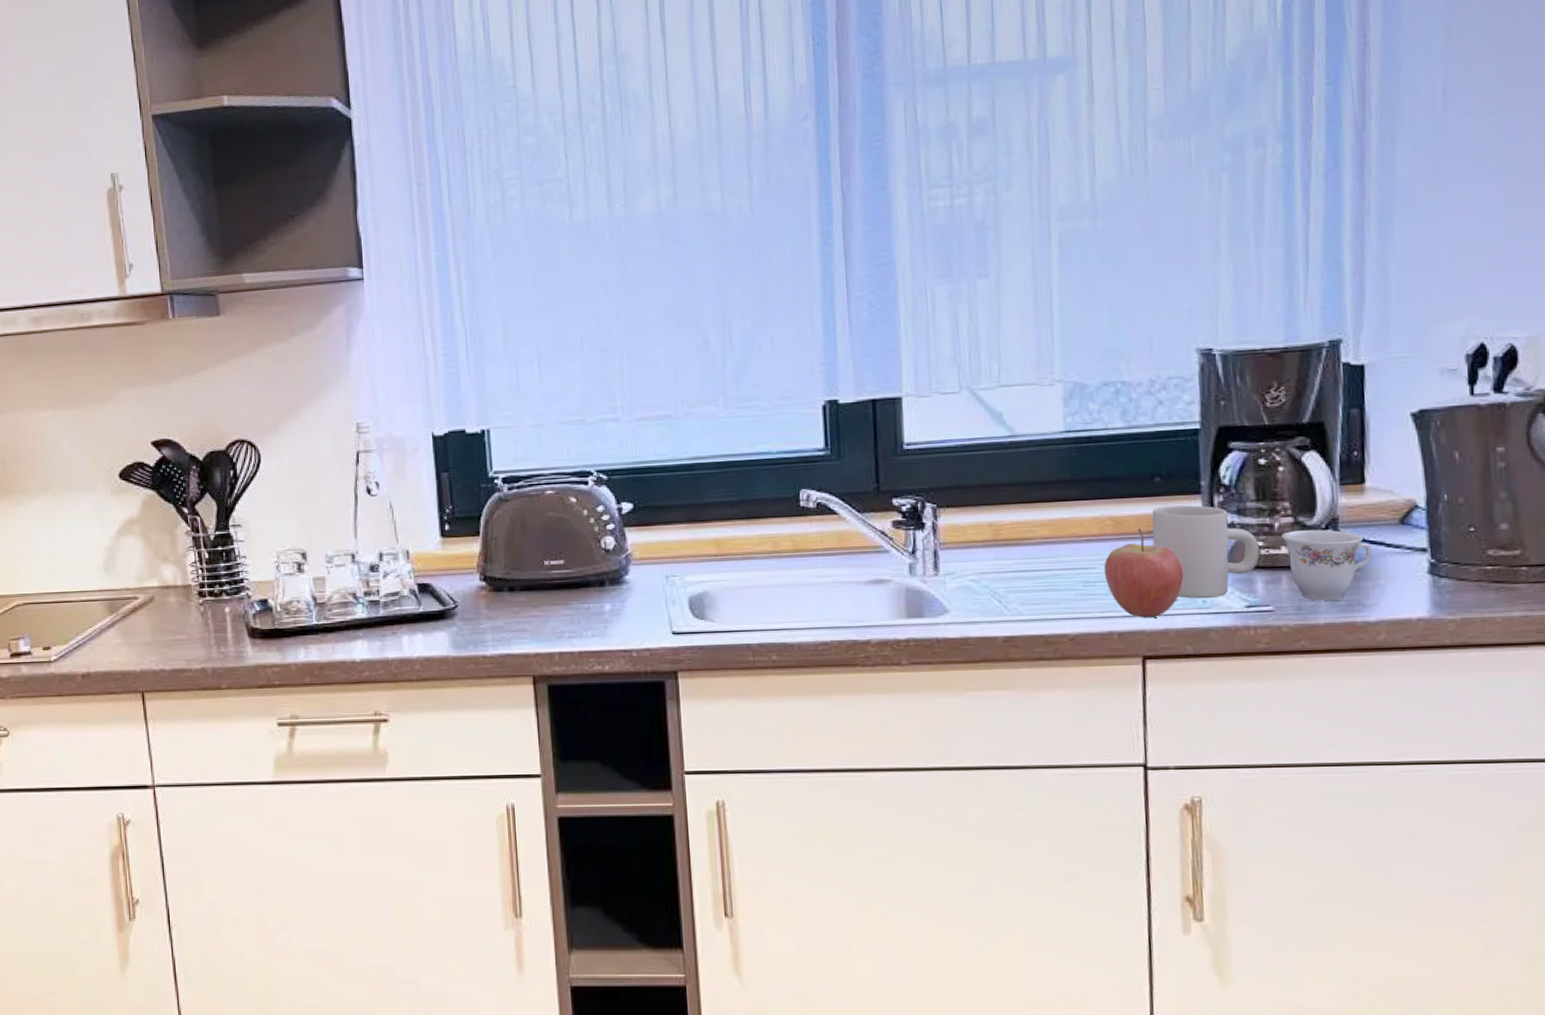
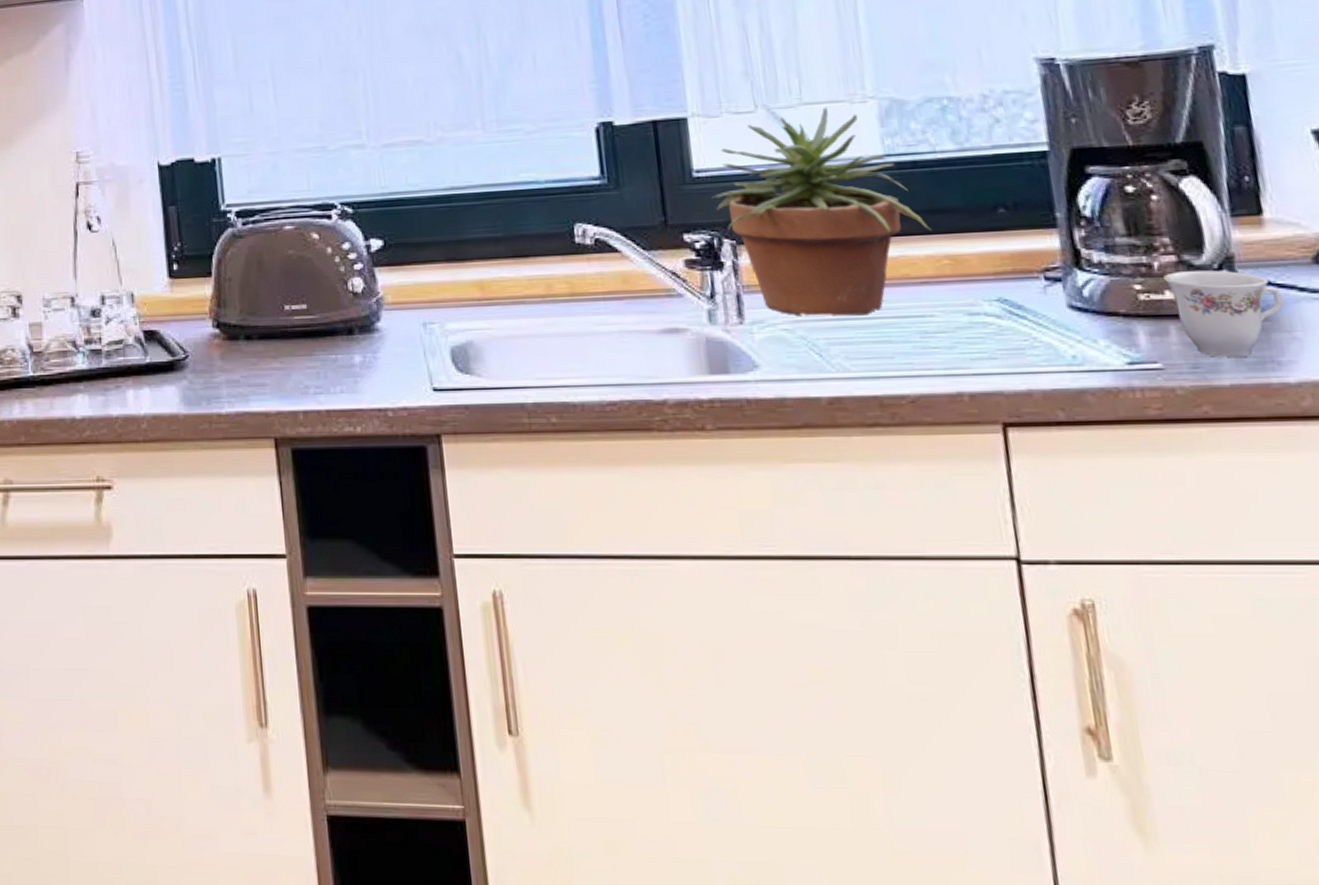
potted plant: none [918,389,1098,569] -> present [711,107,931,317]
fruit: present [1103,528,1185,618] -> none [944,268,1047,376]
mug: present [1152,505,1260,599] -> none [998,241,1139,354]

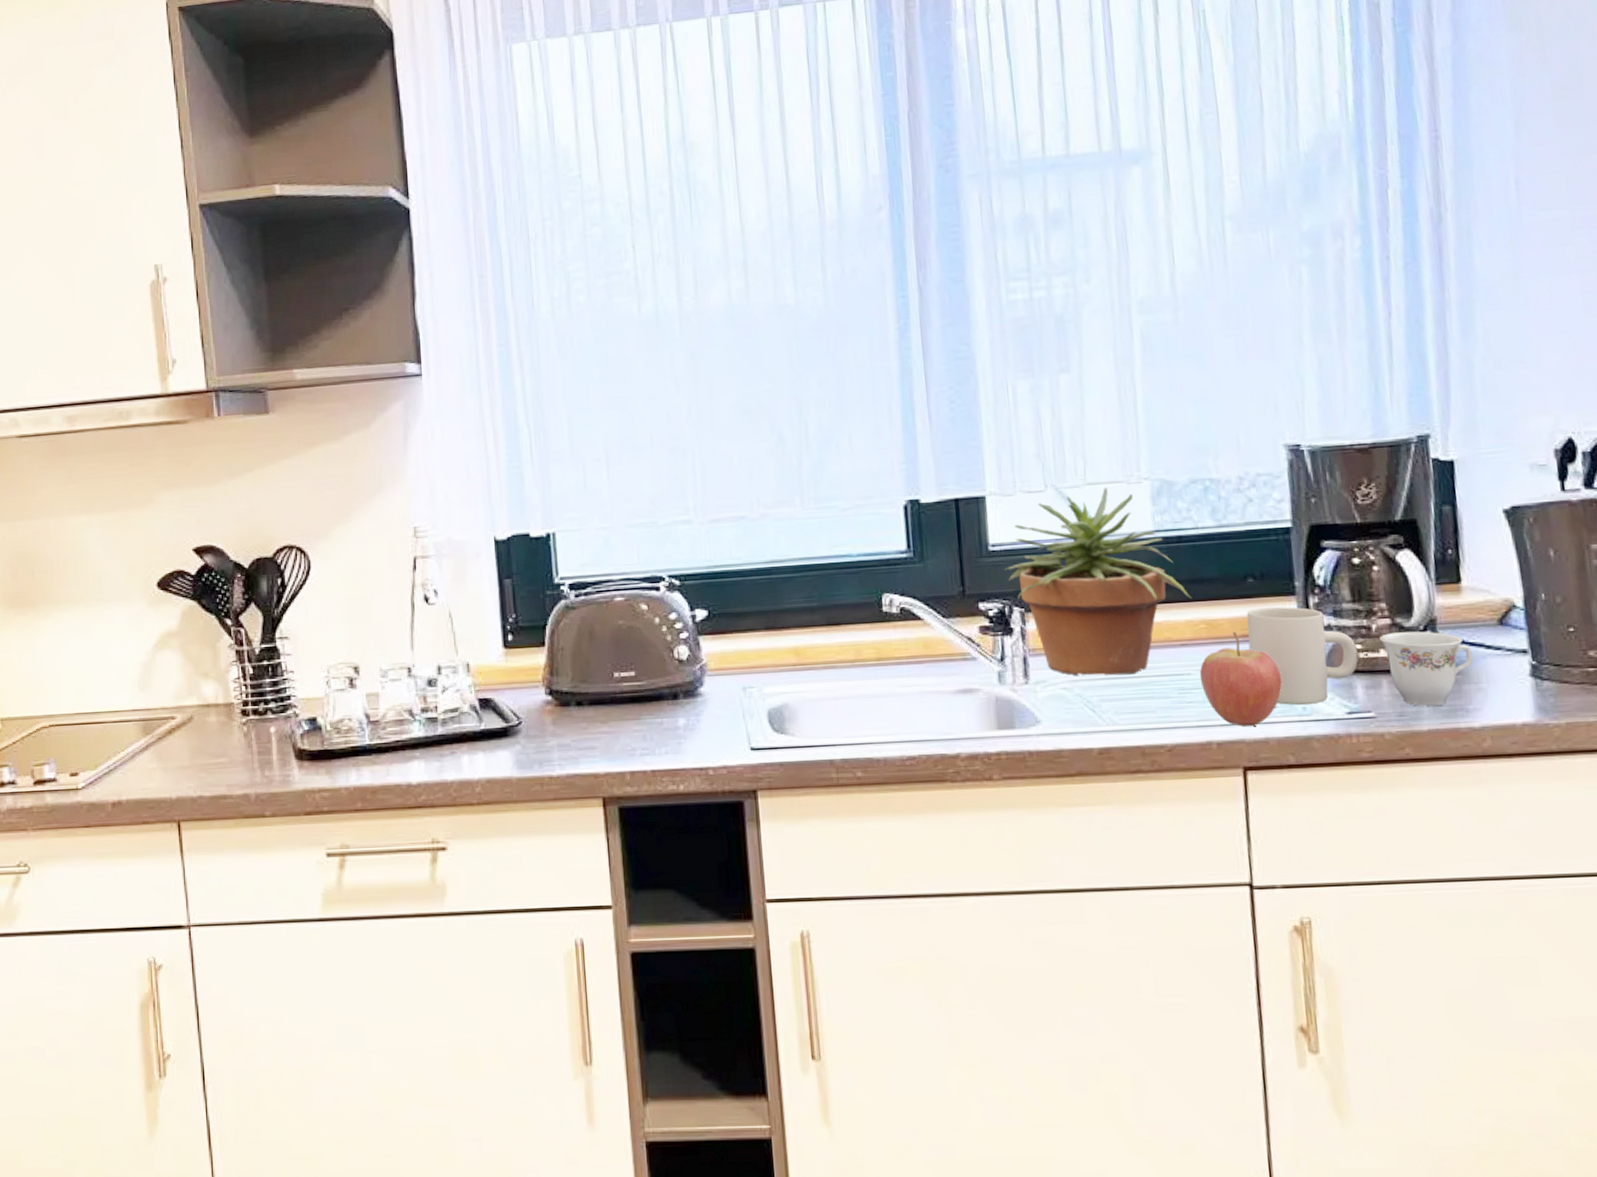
fruit: none [944,268,1047,376] -> present [1199,631,1283,726]
mug: none [998,241,1139,354] -> present [1246,607,1358,706]

